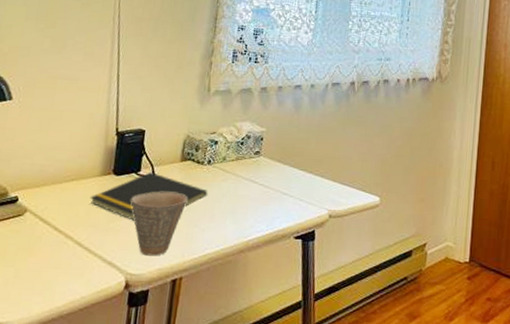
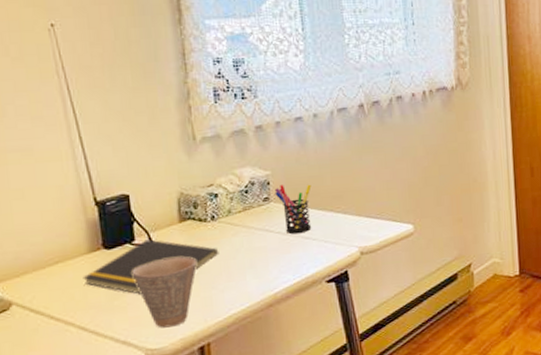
pen holder: none [265,142,298,189] -> present [274,184,312,235]

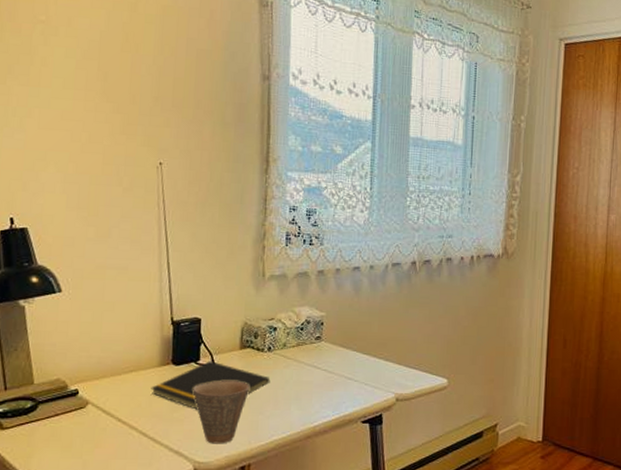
pen holder: present [274,184,312,235] -> none [326,327,360,374]

